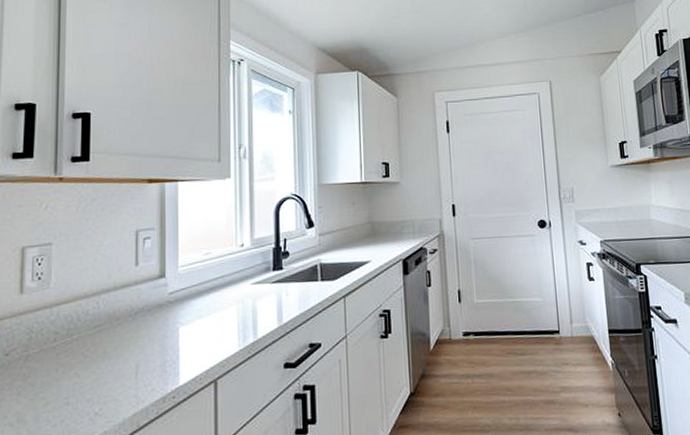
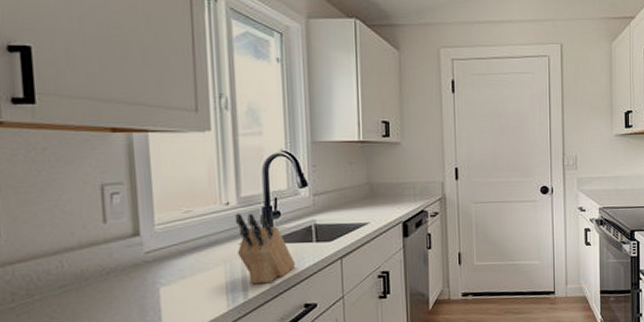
knife block: none [248,253,302,323] -> present [235,213,296,283]

